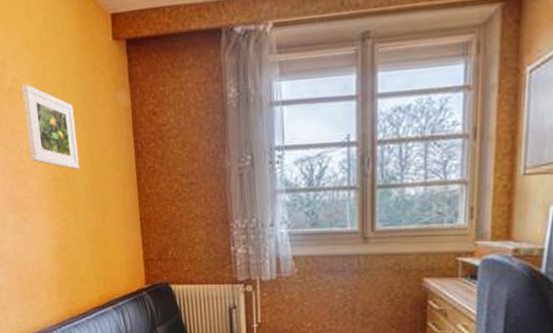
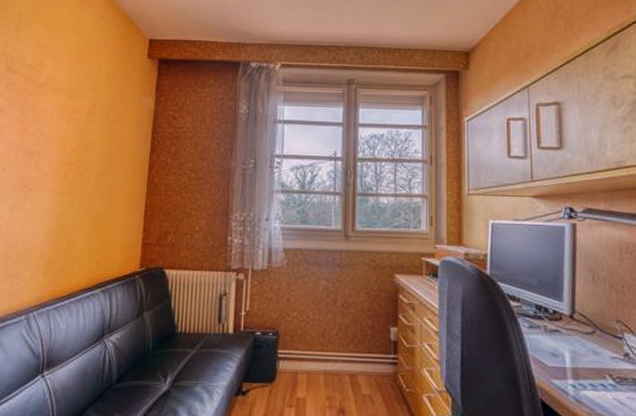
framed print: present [21,84,80,170] -> none [48,81,100,157]

